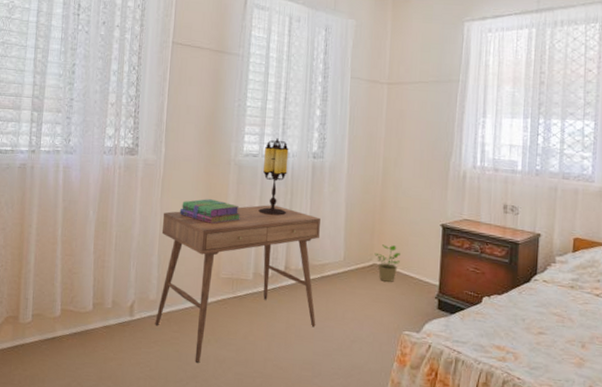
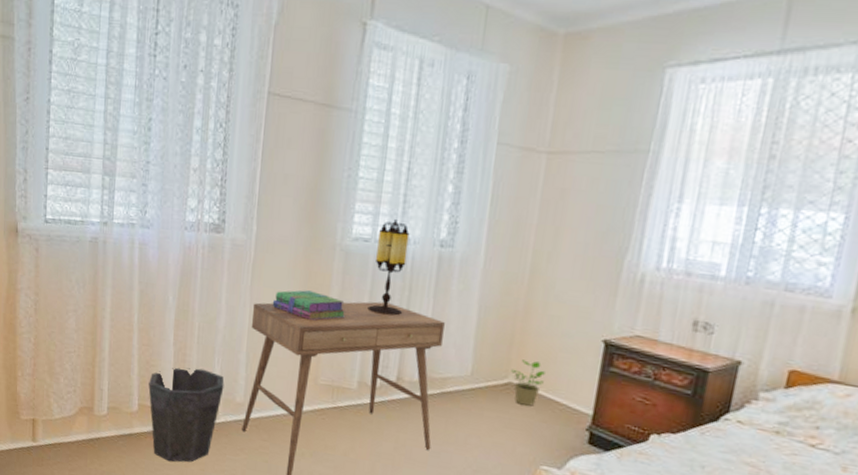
waste bin: none [70,272,139,360] -> present [148,367,225,463]

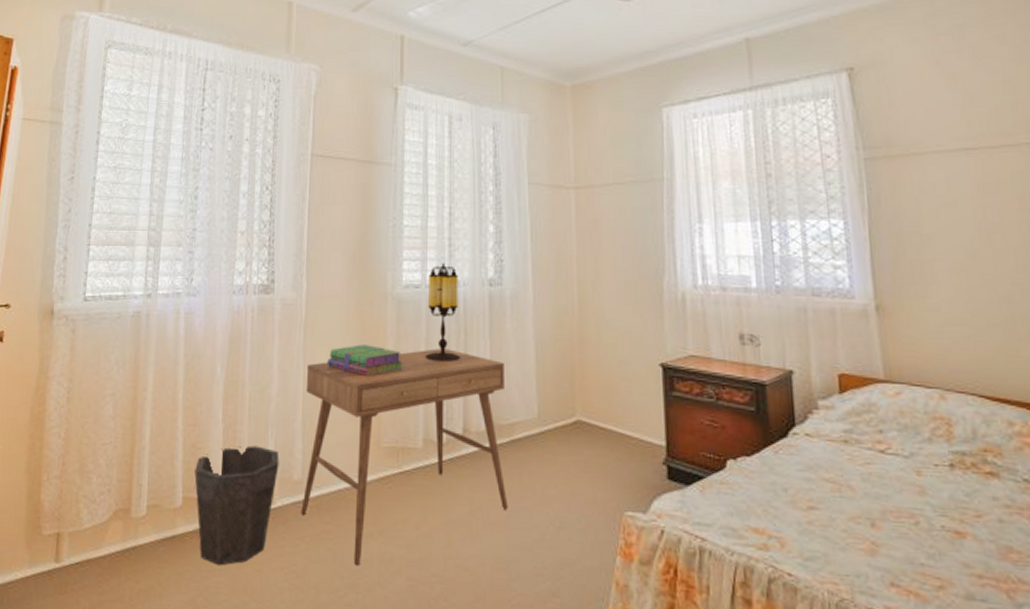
potted plant: present [511,360,545,406] -> none [577,394,611,444]

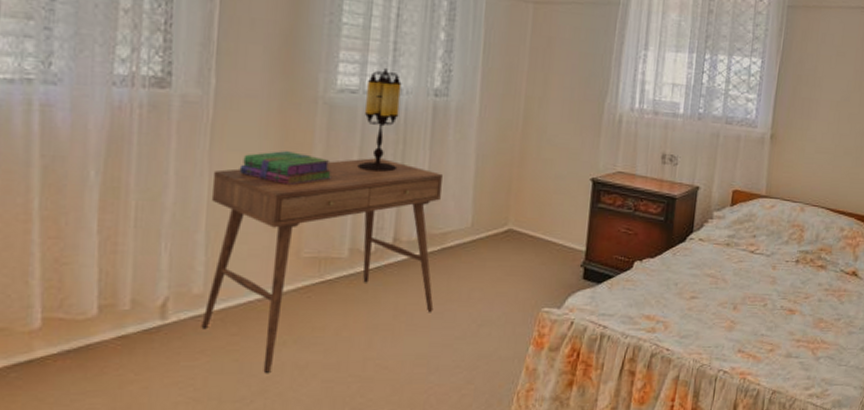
waste bin: present [194,445,280,566] -> none [58,259,176,387]

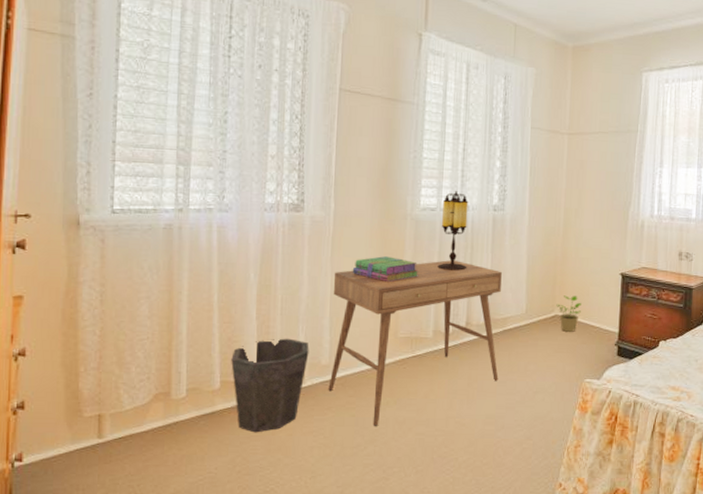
waste bin: none [58,259,176,387] -> present [231,338,309,433]
potted plant: none [510,205,542,250] -> present [556,295,582,332]

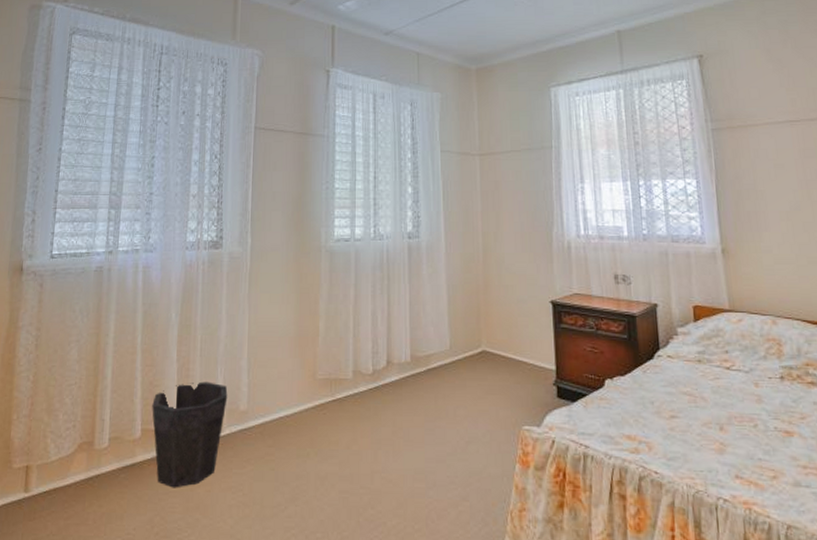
desk: present [328,260,502,426] -> none [247,293,426,482]
stack of books: present [352,256,418,283] -> none [269,291,335,319]
table lamp: present [437,191,468,271] -> none [354,220,385,304]
potted plant: present [556,295,582,332] -> none [482,328,511,370]

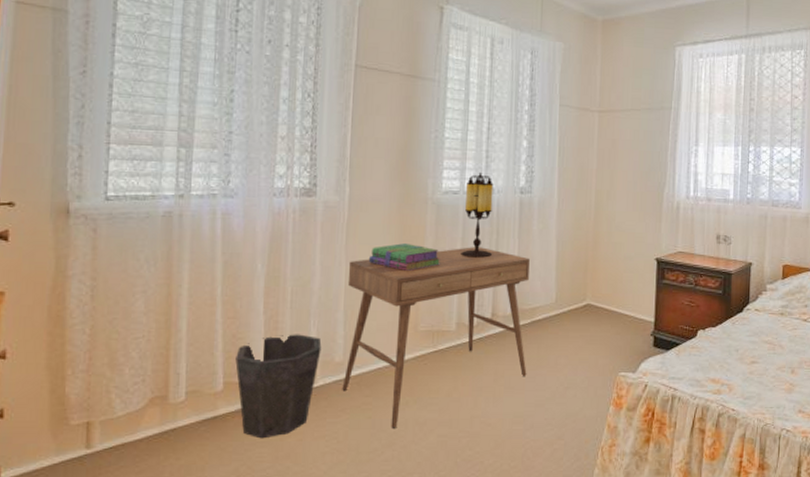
desk: none [247,293,426,482] -> present [342,247,530,428]
stack of books: none [269,291,335,319] -> present [368,243,440,272]
table lamp: none [354,220,385,304] -> present [461,173,494,258]

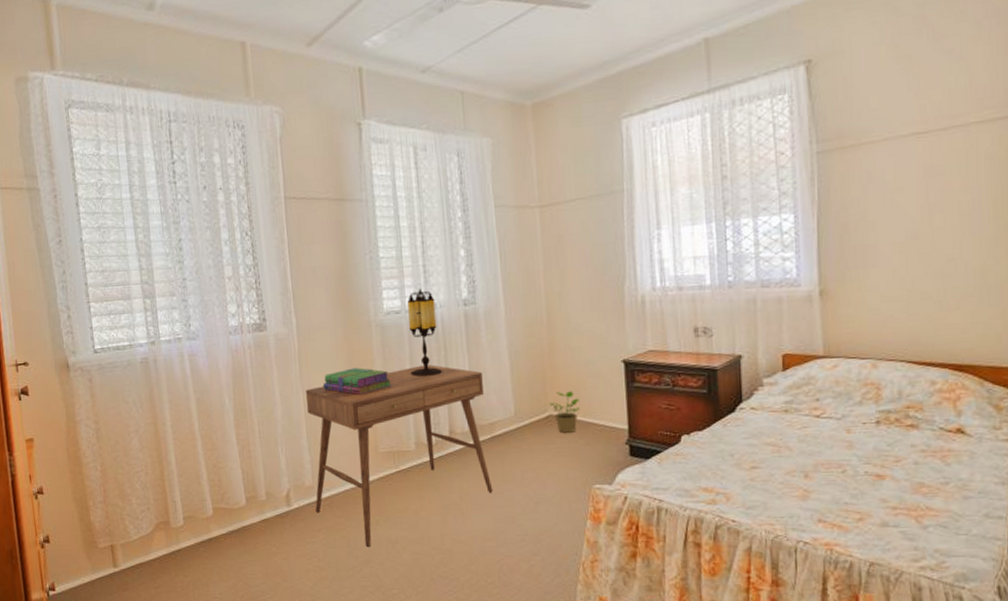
waste bin: present [235,334,322,439] -> none [219,461,292,558]
potted plant: none [588,283,615,322] -> present [549,391,580,433]

